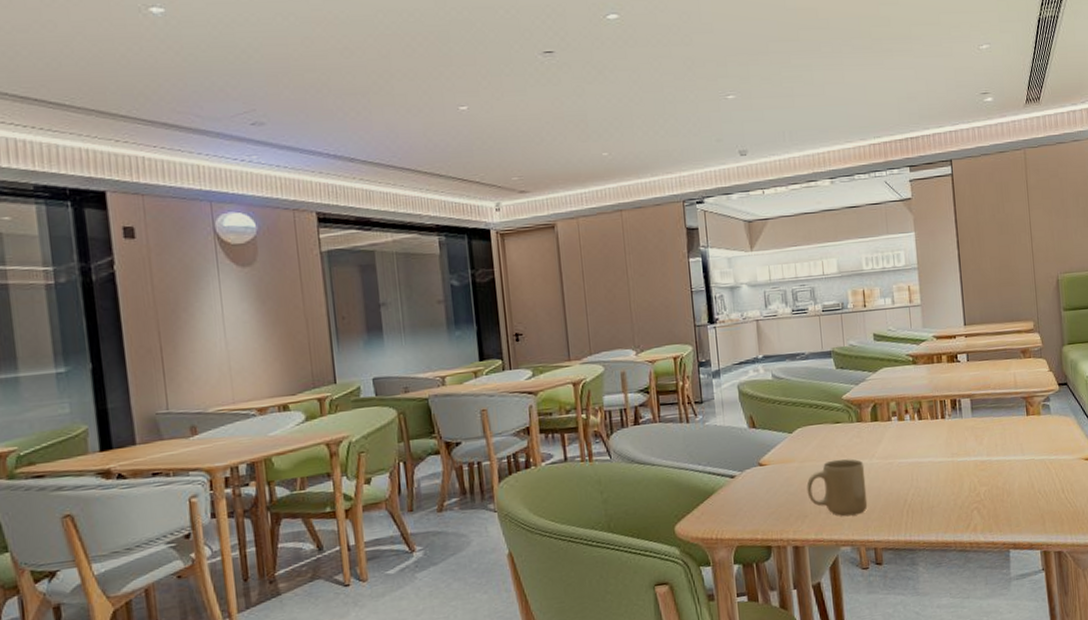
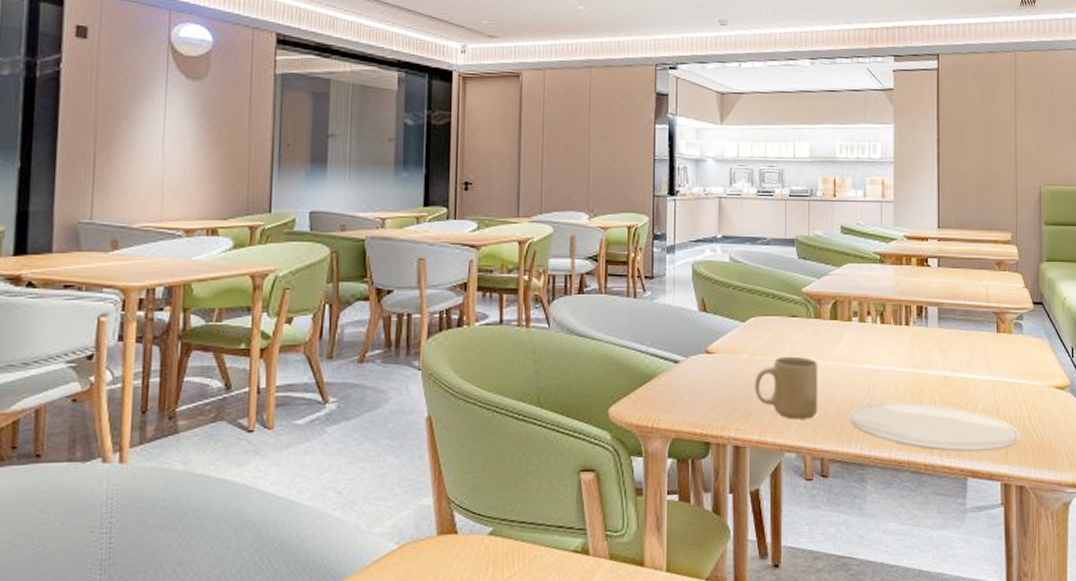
plate: none [896,487,1056,529] -> present [848,402,1020,453]

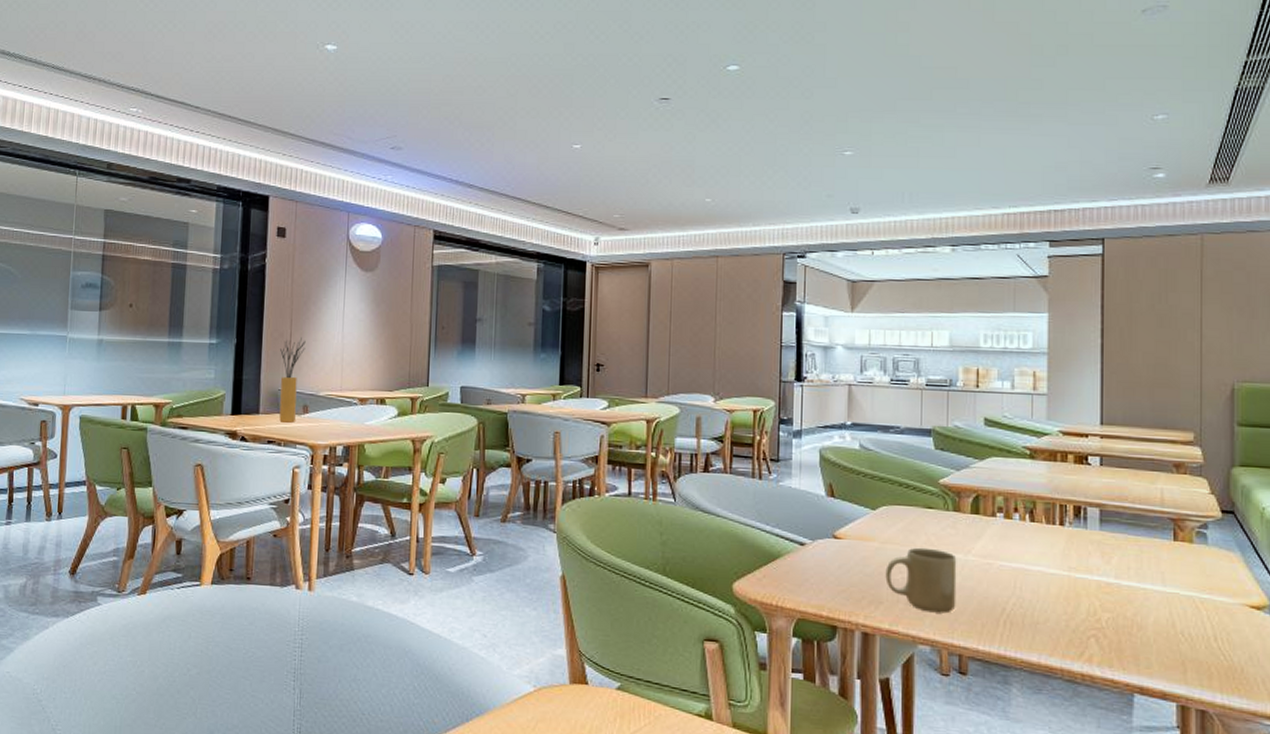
vase: none [79,158,115,262] -> present [279,337,306,423]
plate: present [848,402,1020,453] -> none [991,603,1203,669]

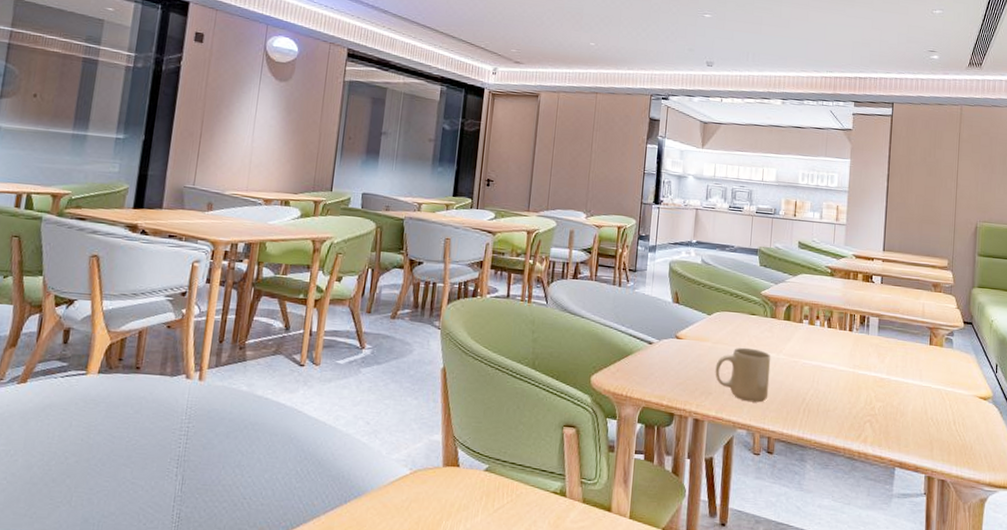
vase: present [279,337,306,423] -> none [182,138,216,219]

